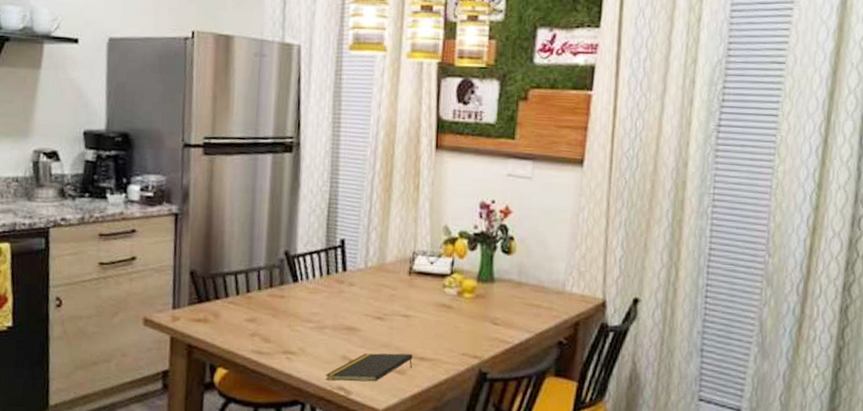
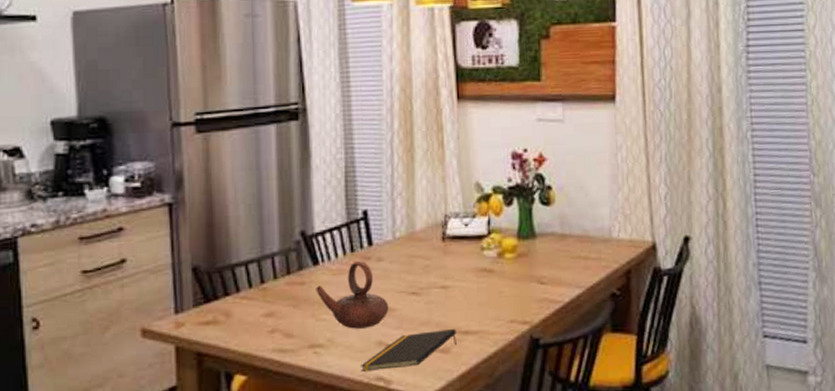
teapot: none [293,282,355,343] -> present [316,260,389,329]

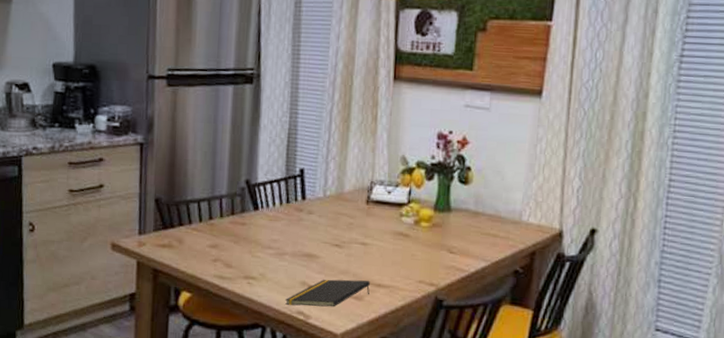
teapot: present [316,260,389,329] -> none [254,211,314,269]

